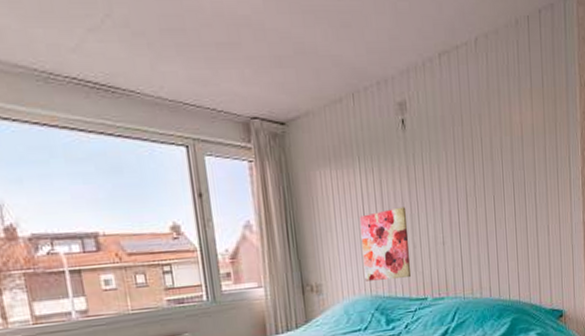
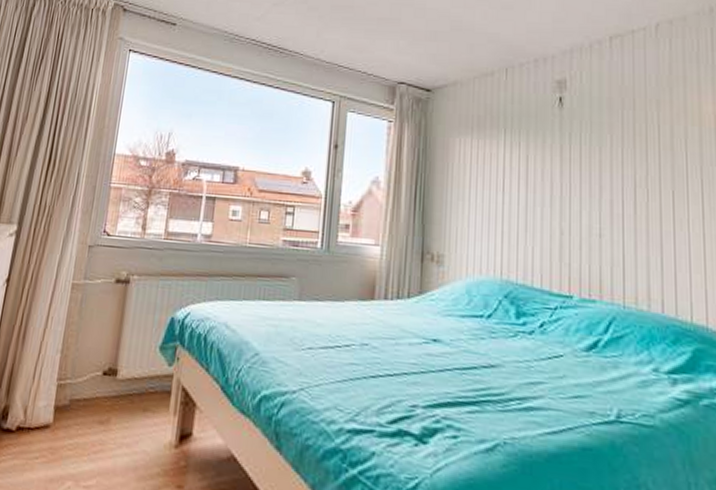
wall art: present [359,207,412,281] -> none [496,186,555,267]

